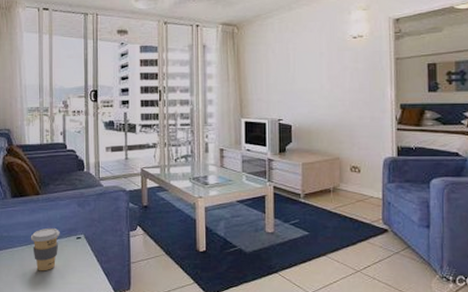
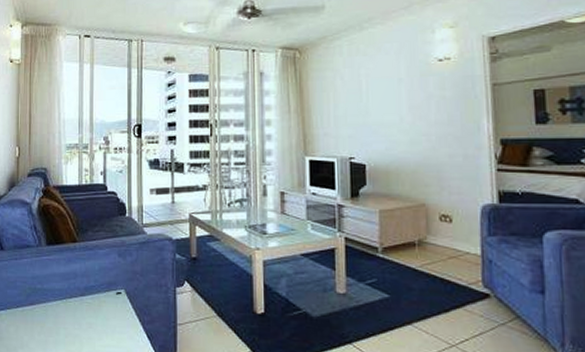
coffee cup: present [30,227,60,271] -> none [65,280,98,331]

